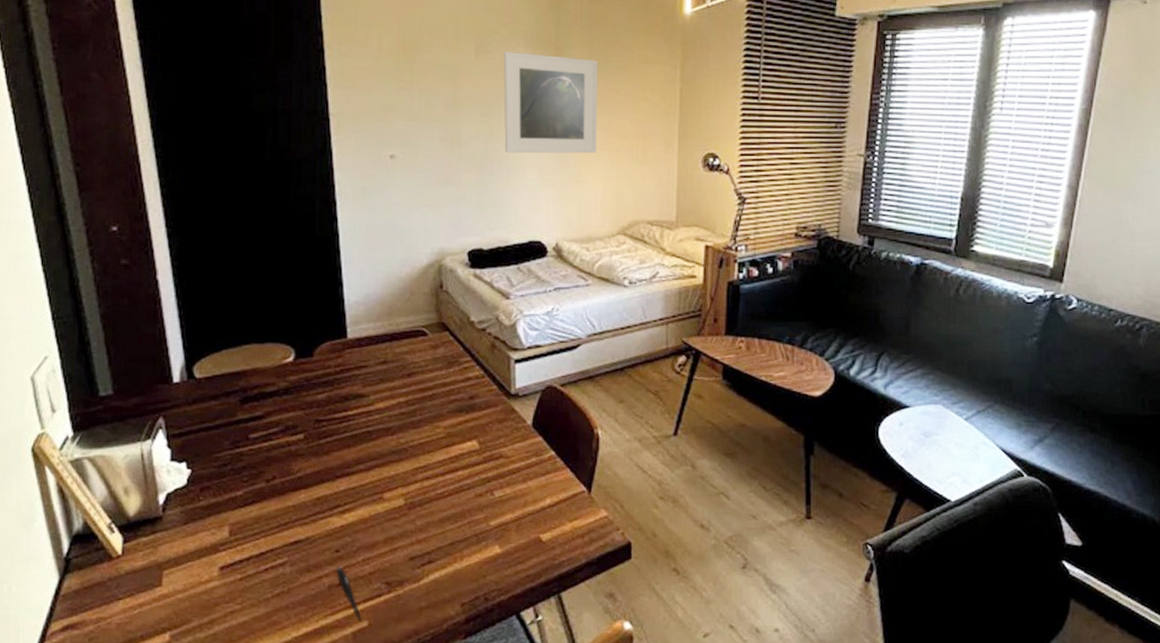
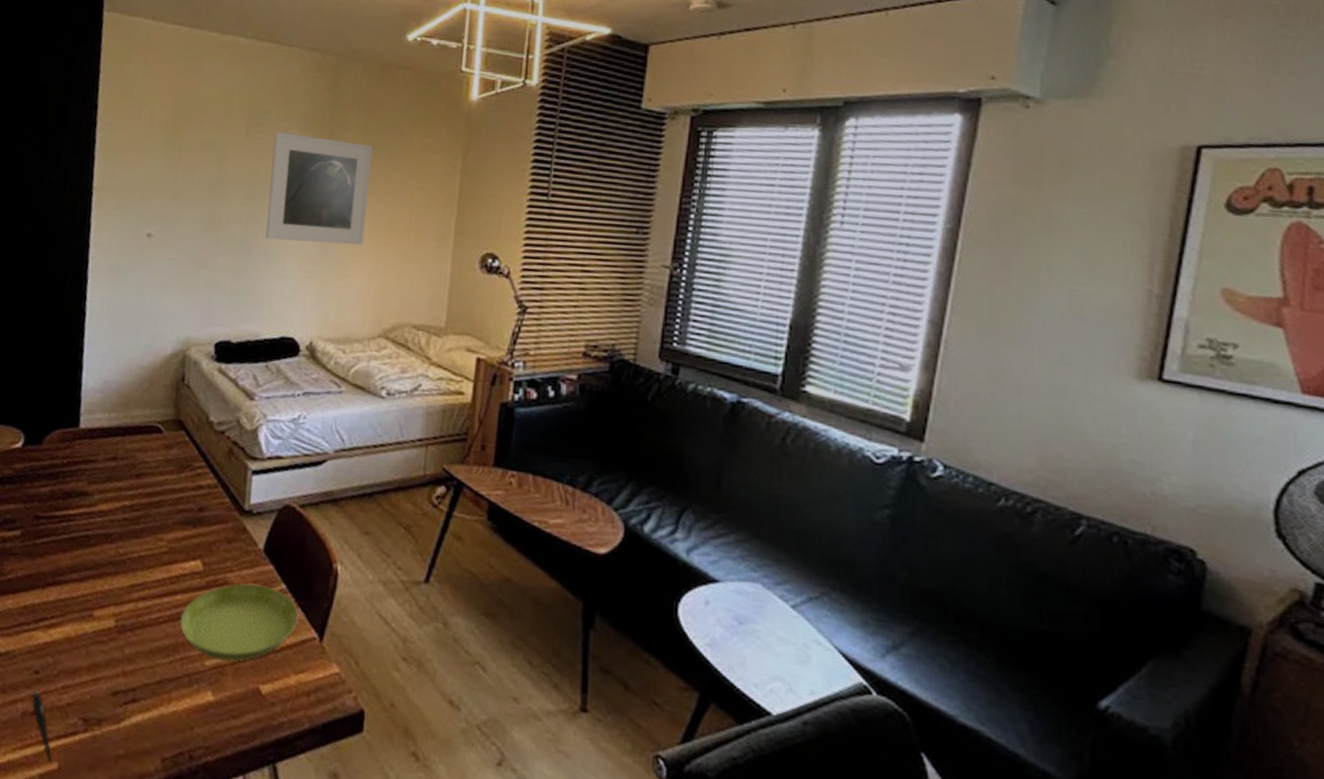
saucer: none [463,454,569,520] -> present [179,583,299,663]

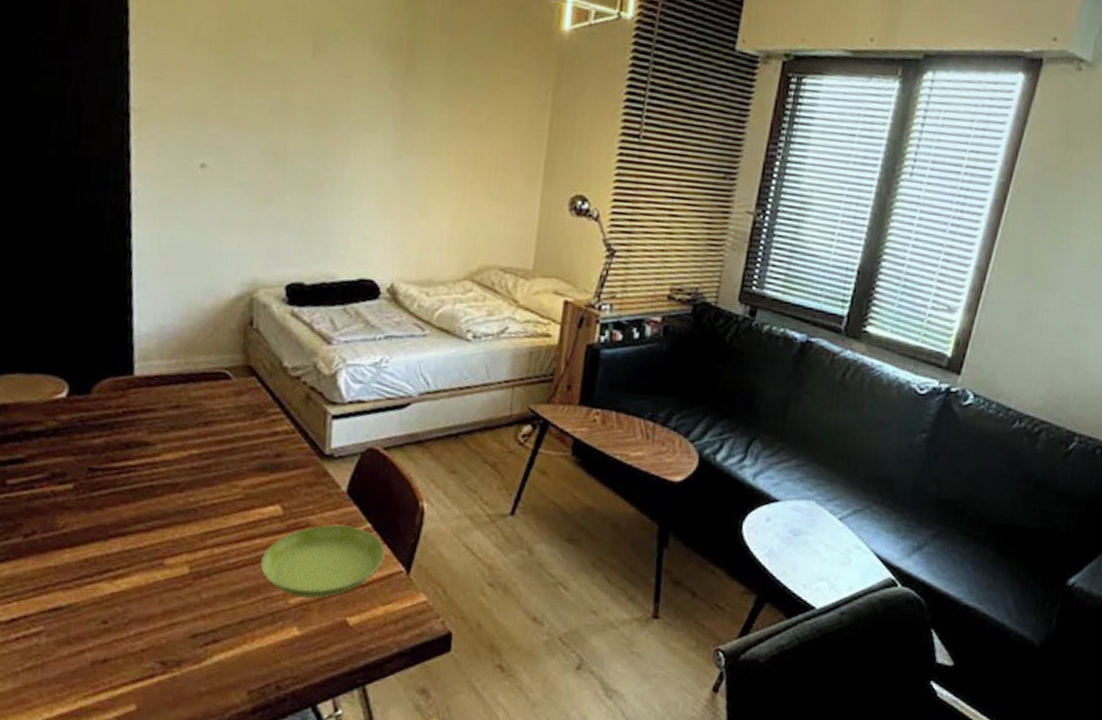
pen: present [32,690,52,761] -> none [102,639,129,703]
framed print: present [265,131,373,246] -> none [339,53,457,184]

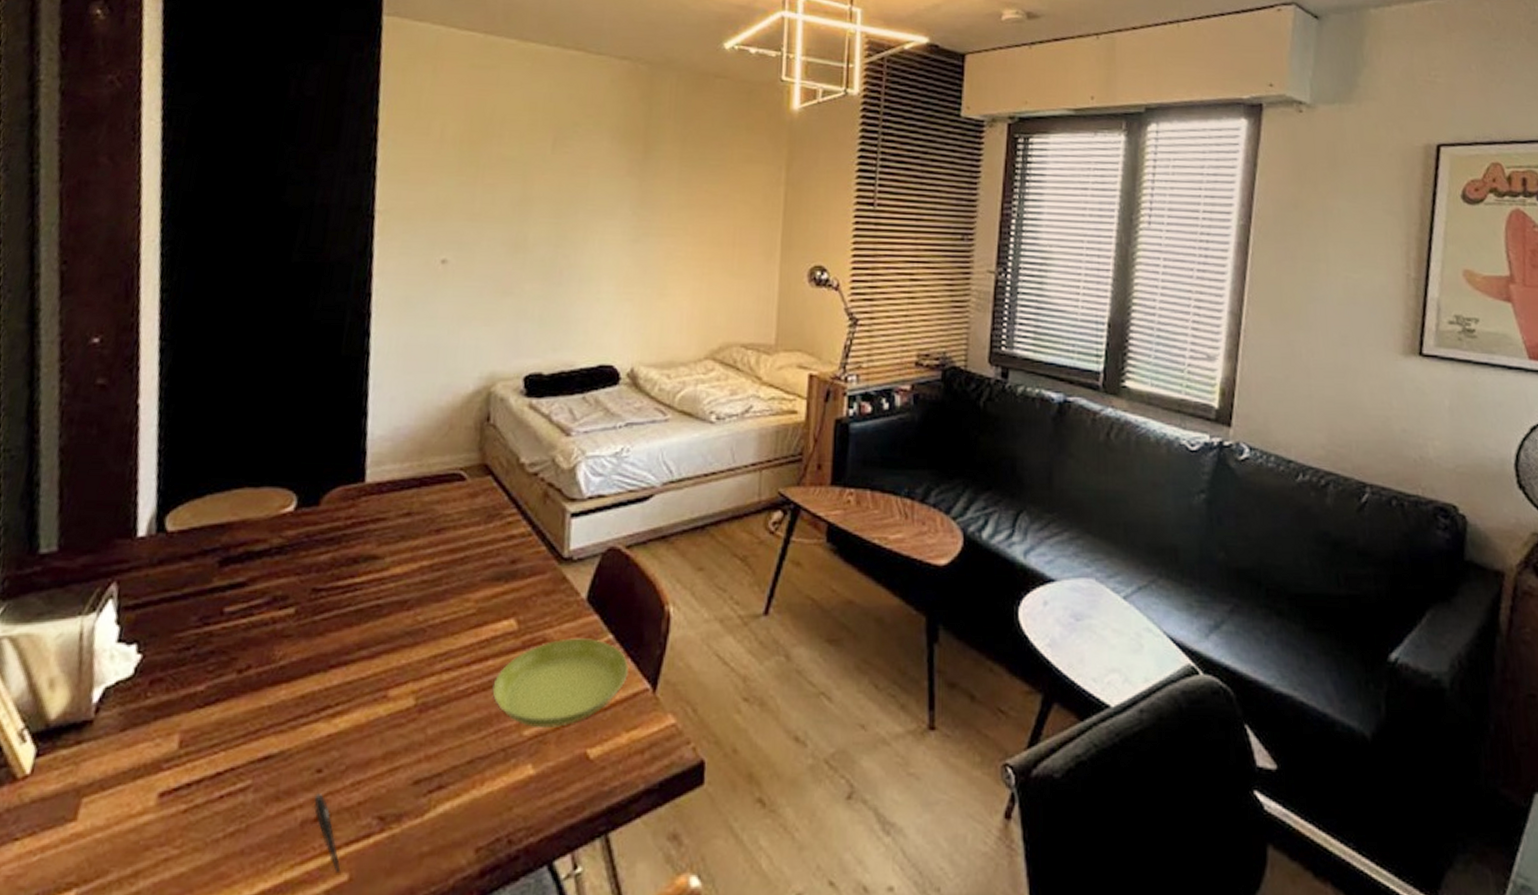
pen: none [102,639,129,703] -> present [314,792,341,872]

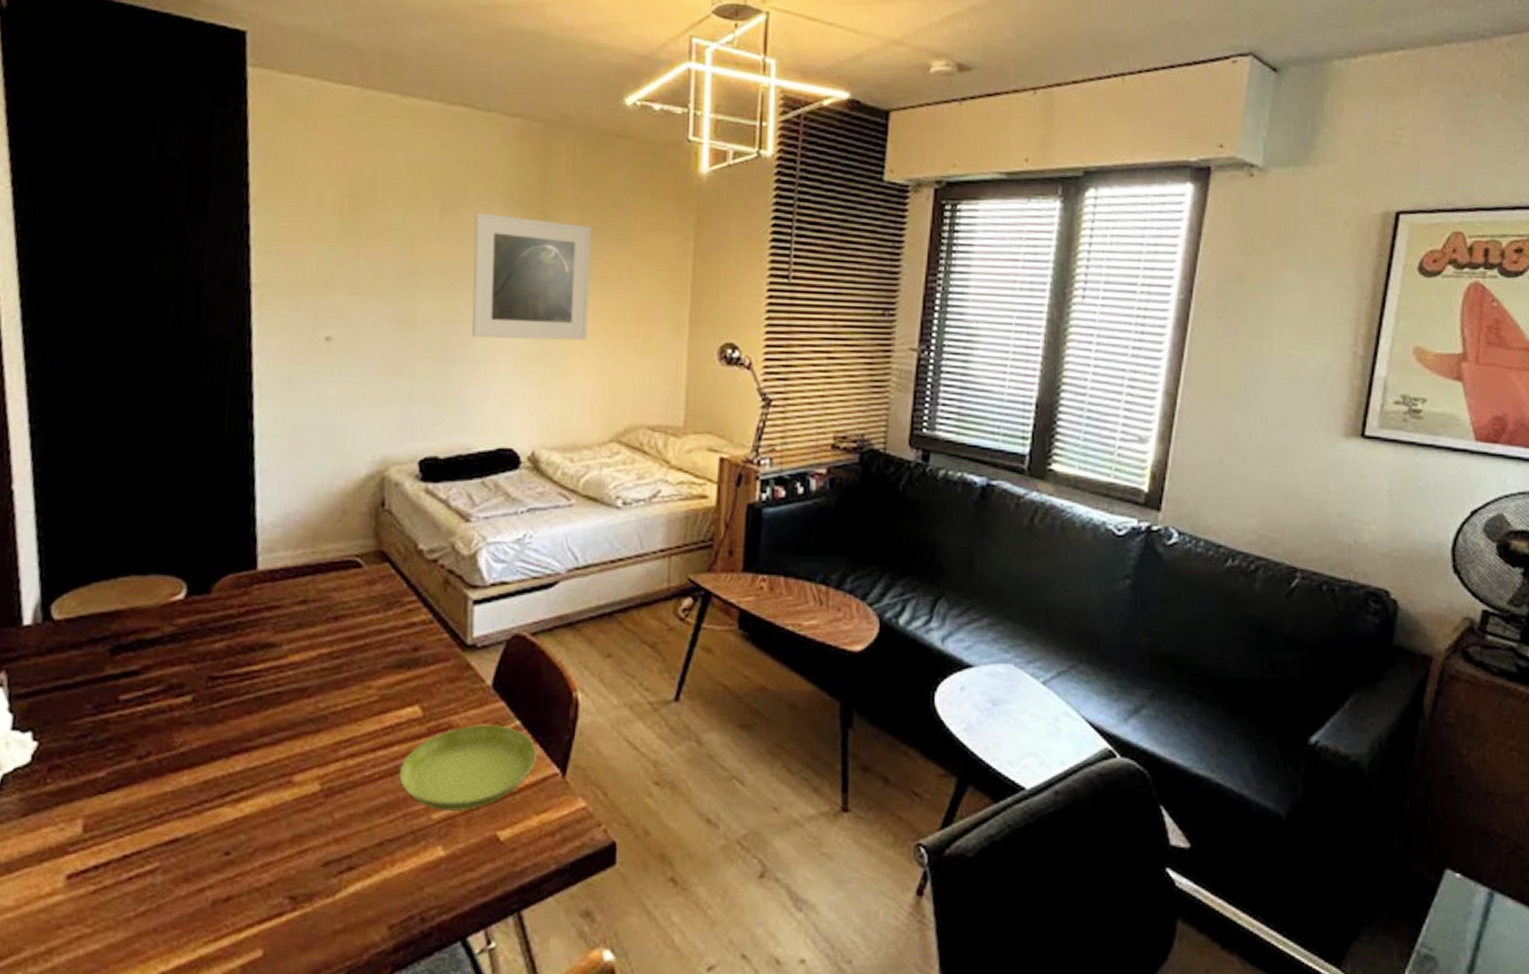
pen: present [314,792,341,872] -> none [224,873,255,949]
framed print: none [578,144,692,264] -> present [472,212,592,341]

